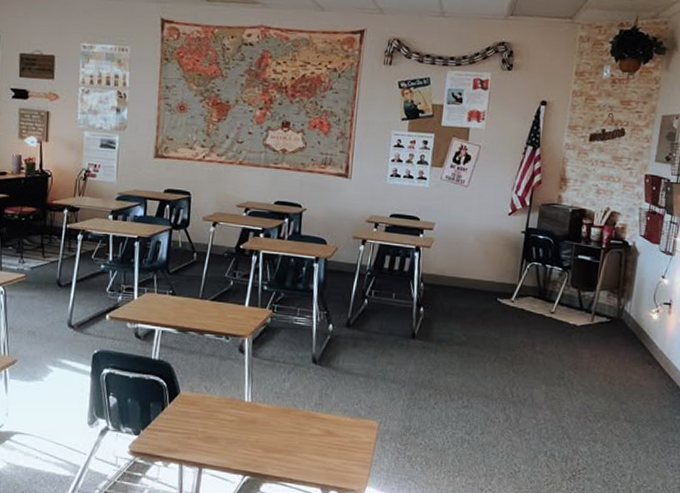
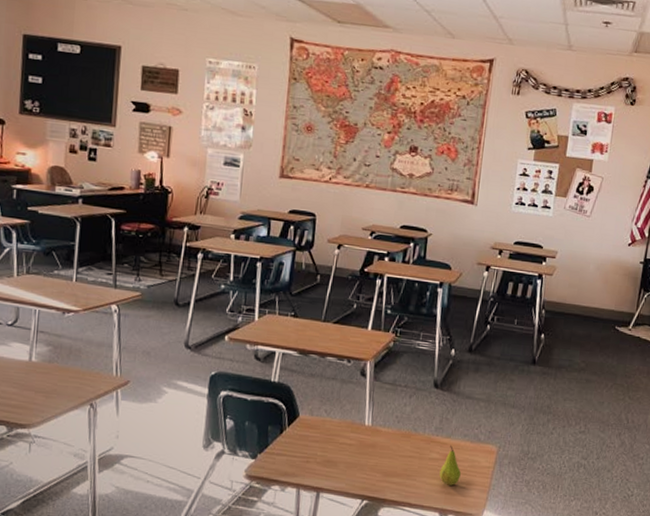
fruit: none [320,421,342,461] -> present [439,445,461,486]

